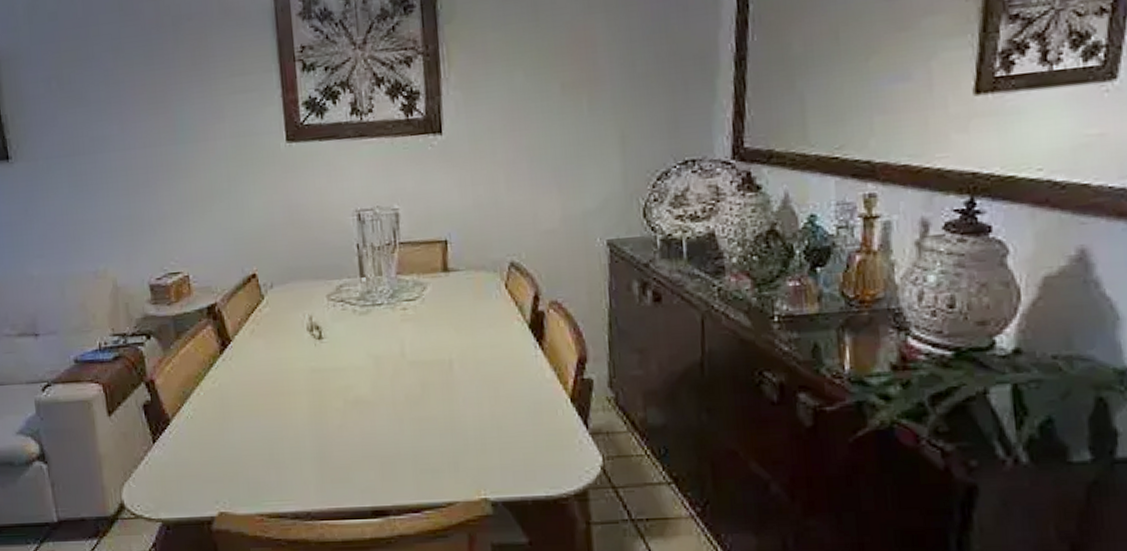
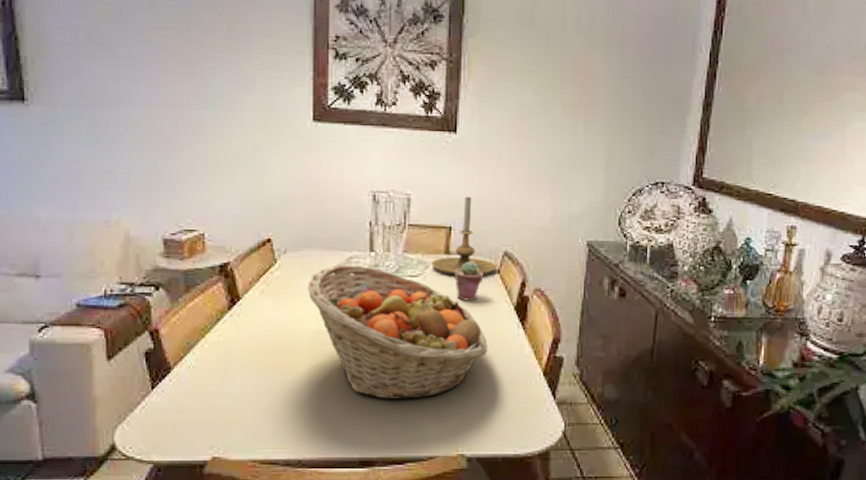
fruit basket: none [298,293,503,440] -> present [308,264,488,399]
candle holder: none [429,203,503,294] -> present [431,196,497,274]
potted succulent: none [455,277,490,323] -> present [454,261,484,301]

